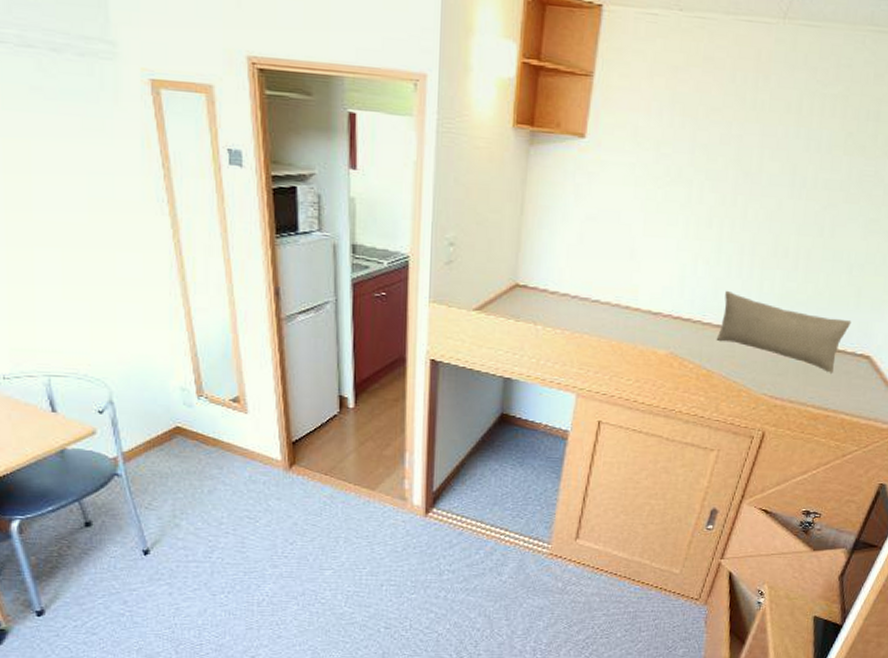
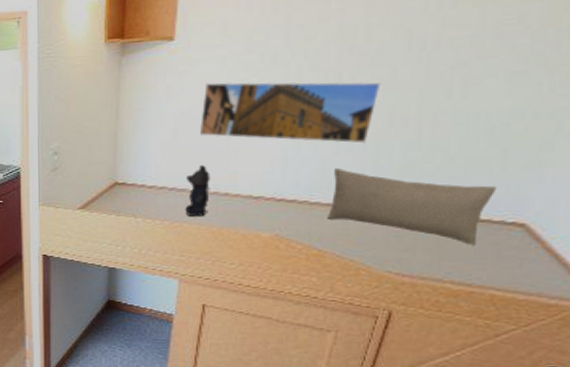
bear: none [586,275,613,328] -> present [185,165,210,216]
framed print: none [604,189,769,270] -> present [199,81,381,144]

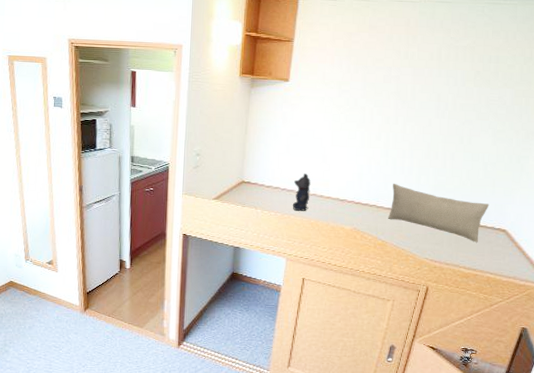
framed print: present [199,81,381,144] -> none [304,115,422,168]

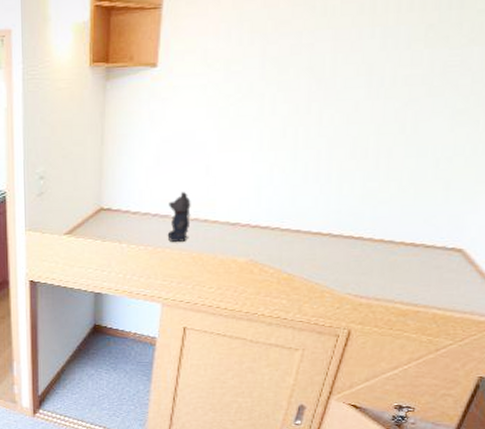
pillow: present [387,183,490,243] -> none [295,196,441,269]

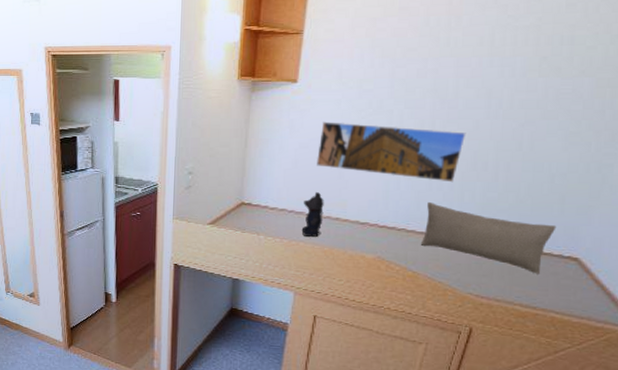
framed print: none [180,110,345,174] -> present [316,121,467,183]
pillow: none [295,196,441,269] -> present [420,201,557,274]

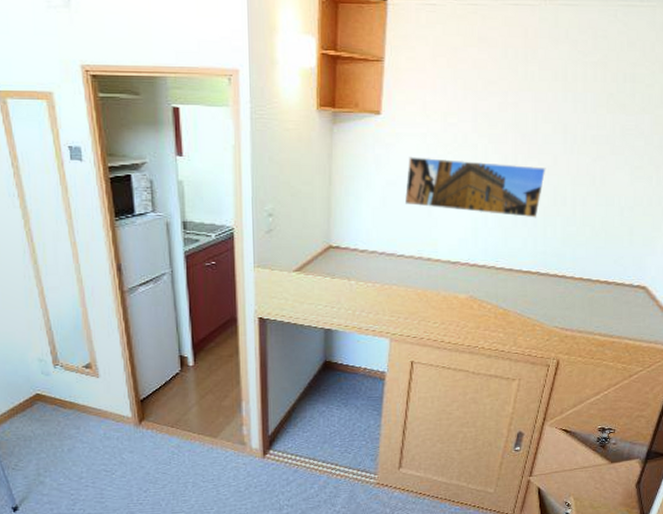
bear: present [301,192,324,237] -> none [393,232,415,279]
pillow: present [420,201,557,274] -> none [509,238,627,304]

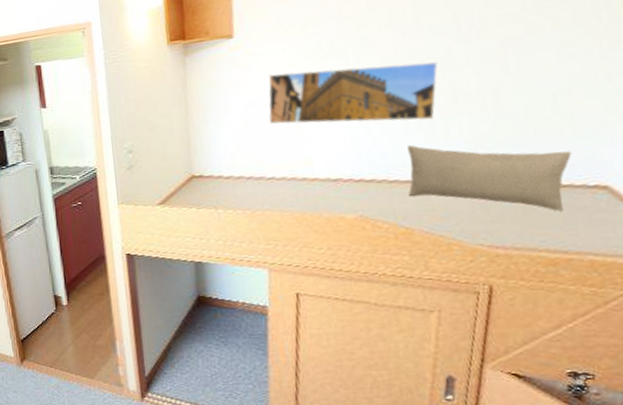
pillow: none [509,238,627,304] -> present [407,144,572,212]

